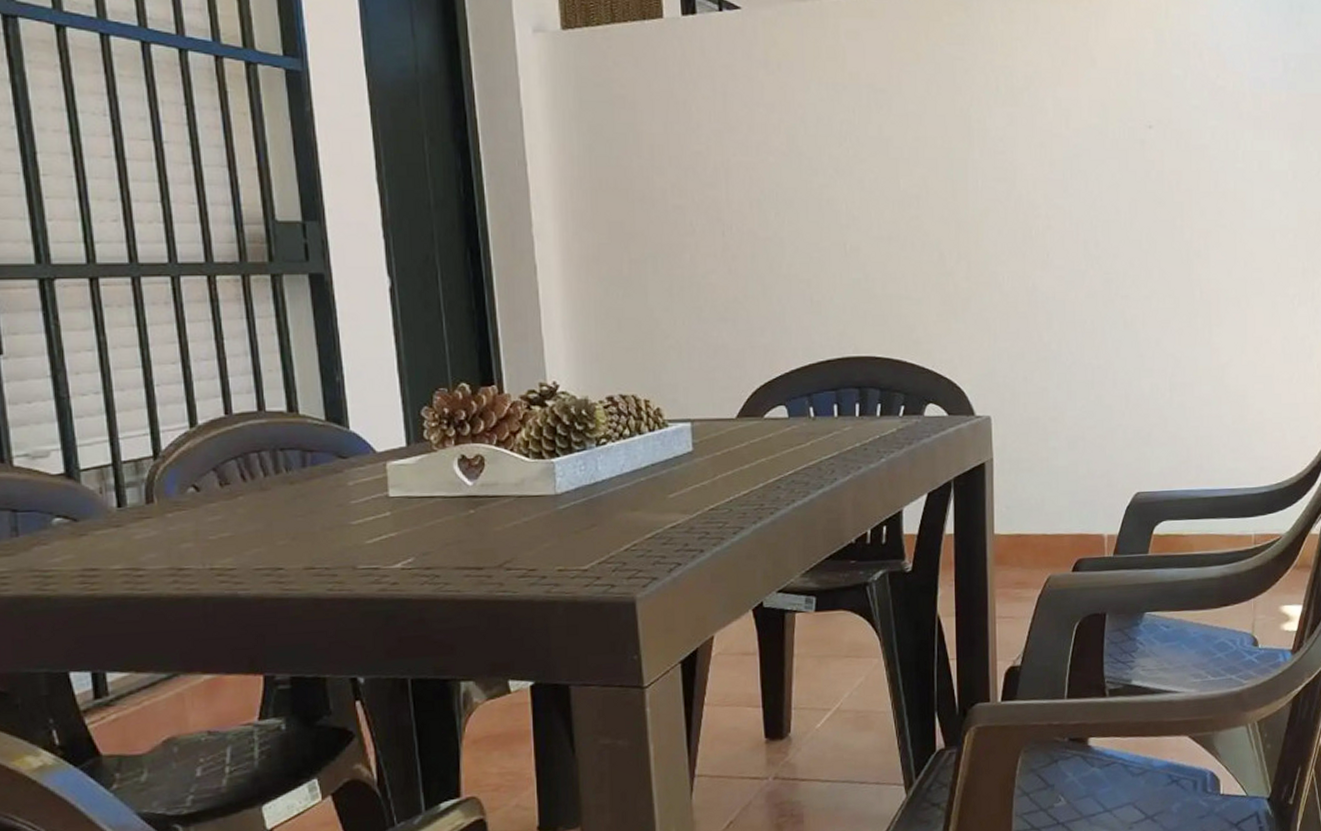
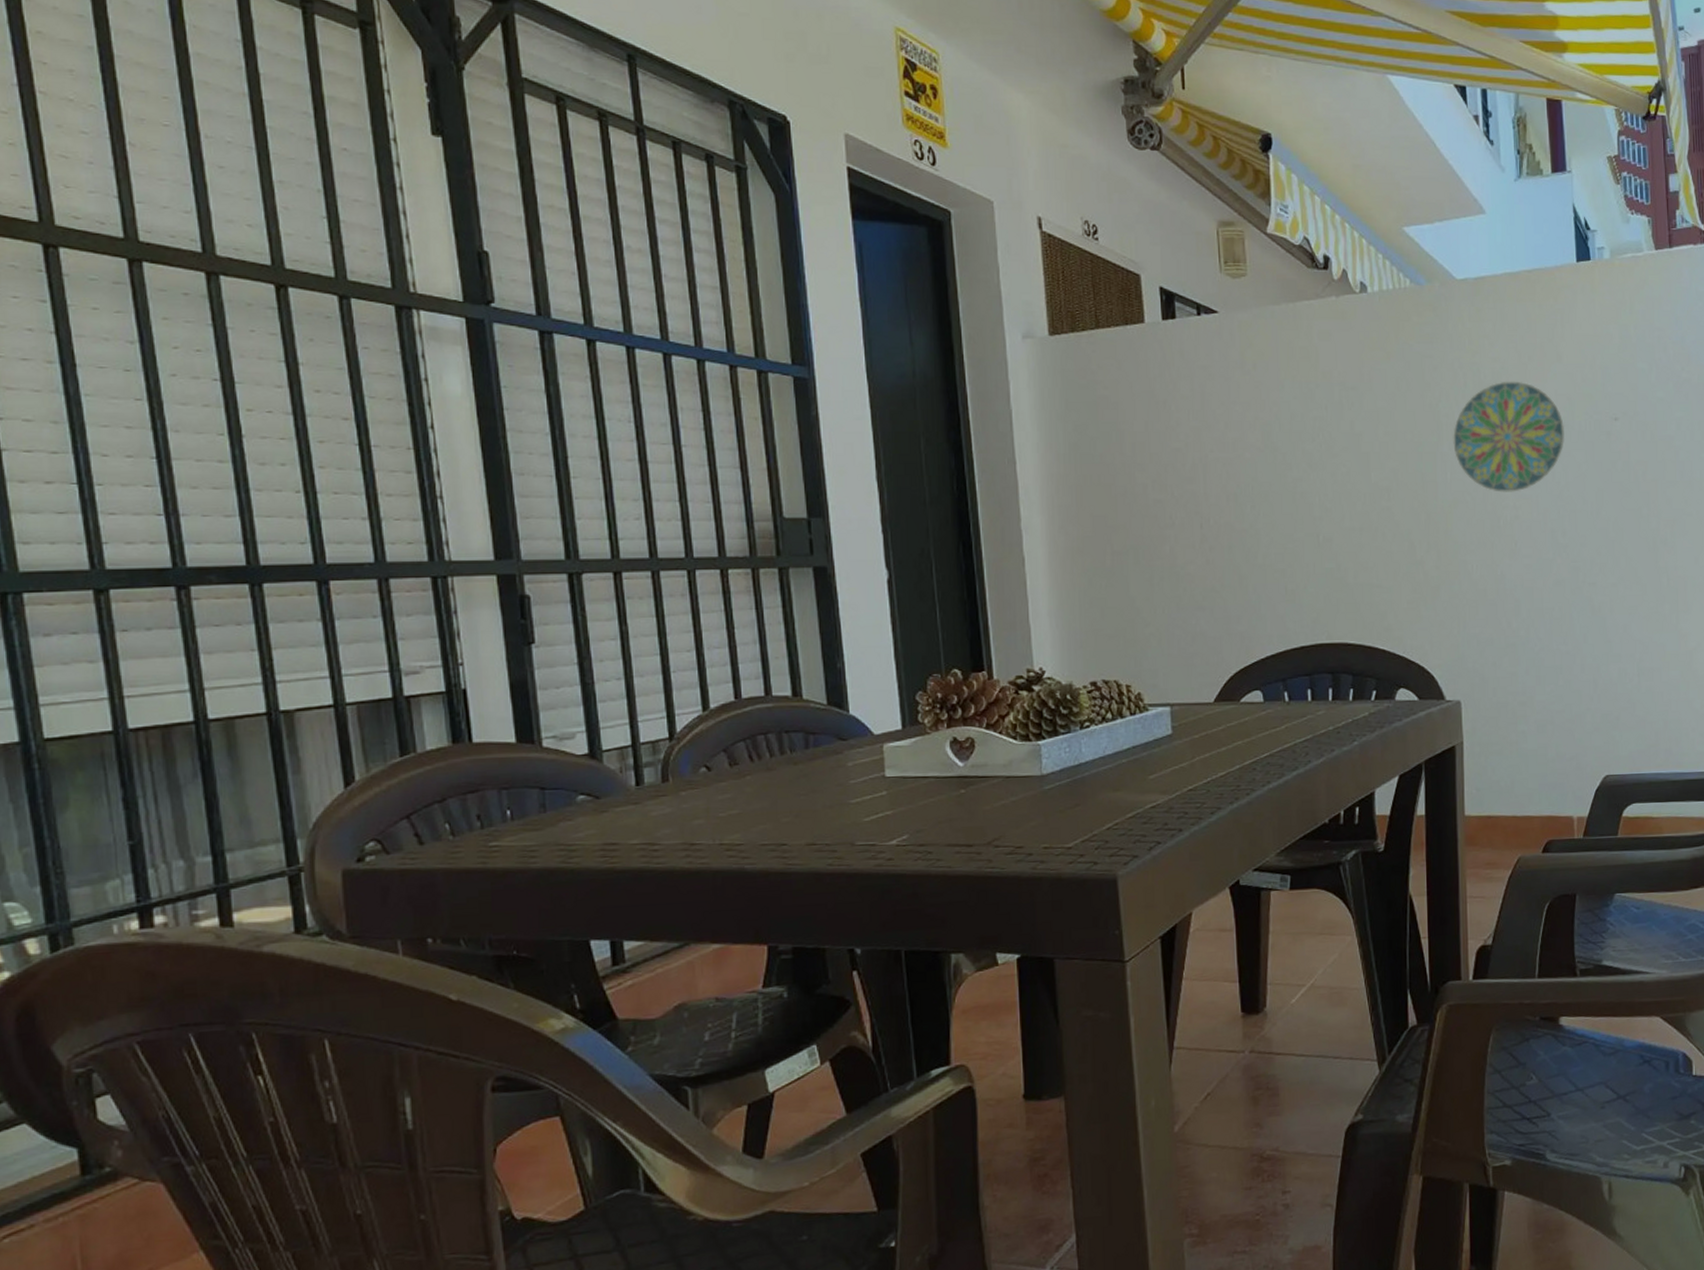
decorative plate: none [984,85,1098,201] -> present [1453,381,1564,492]

